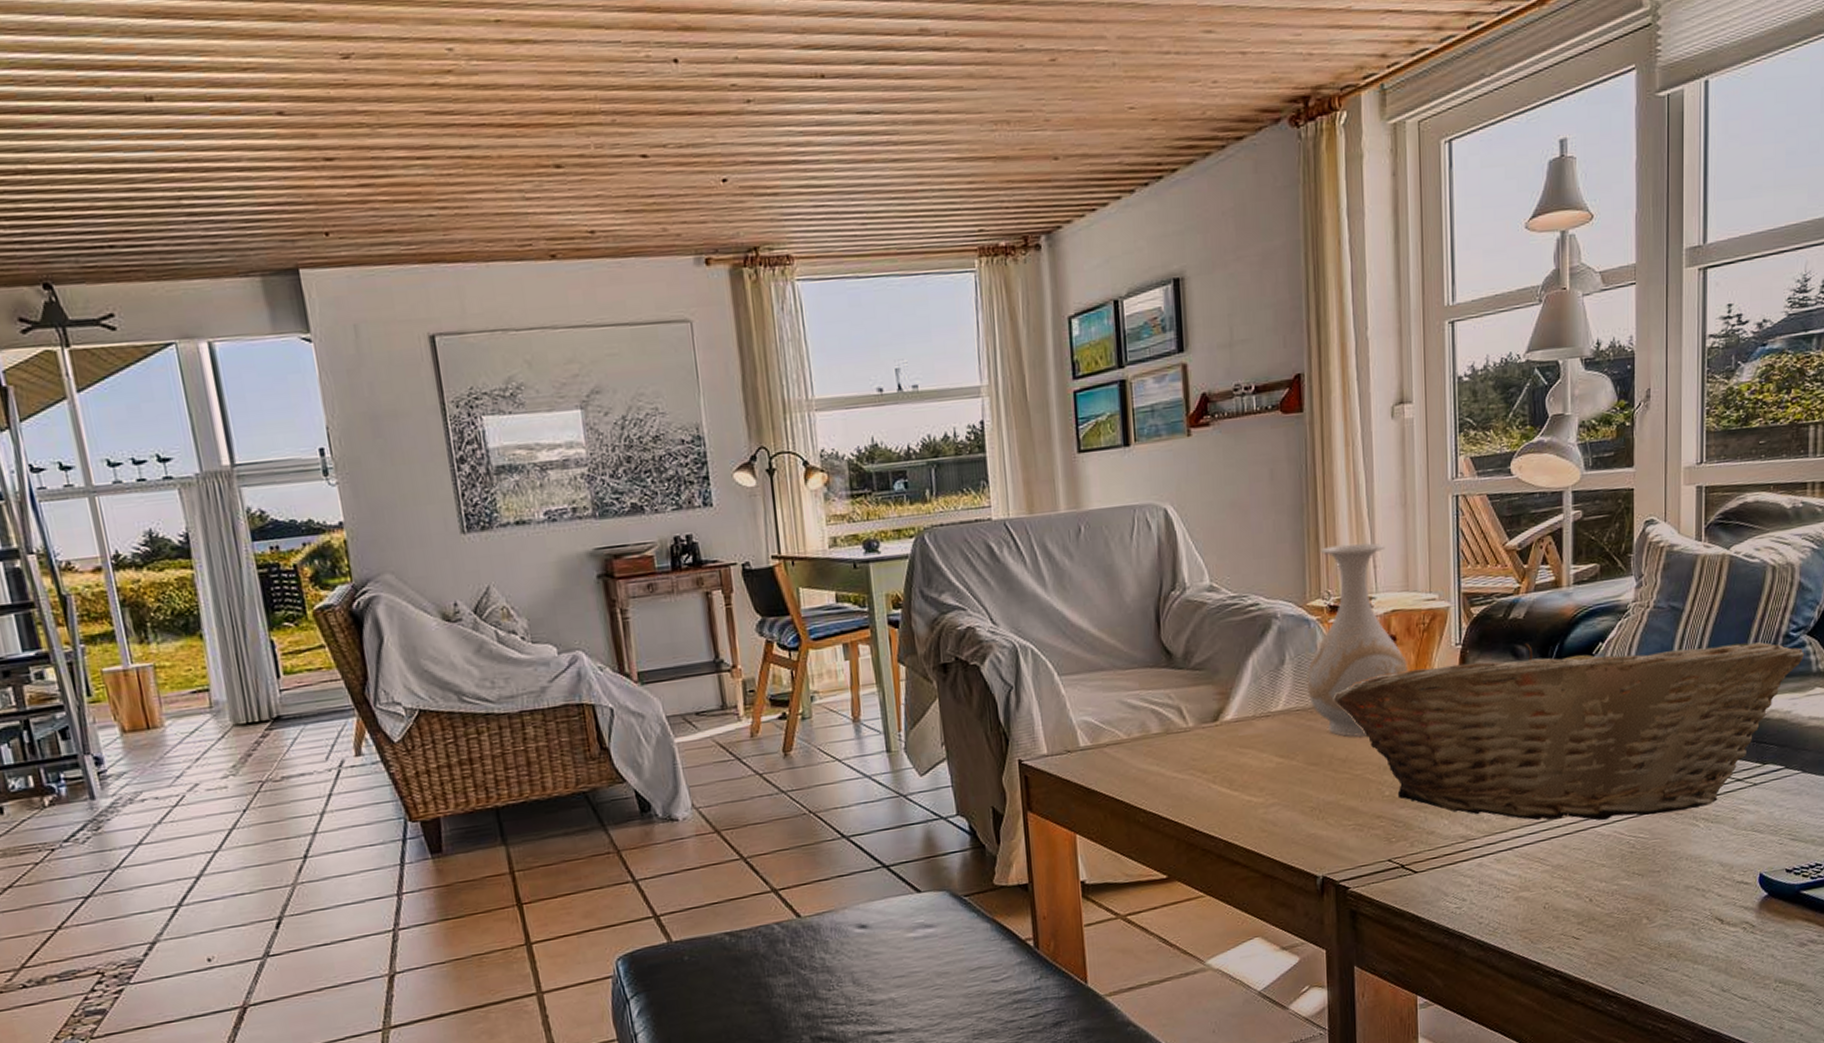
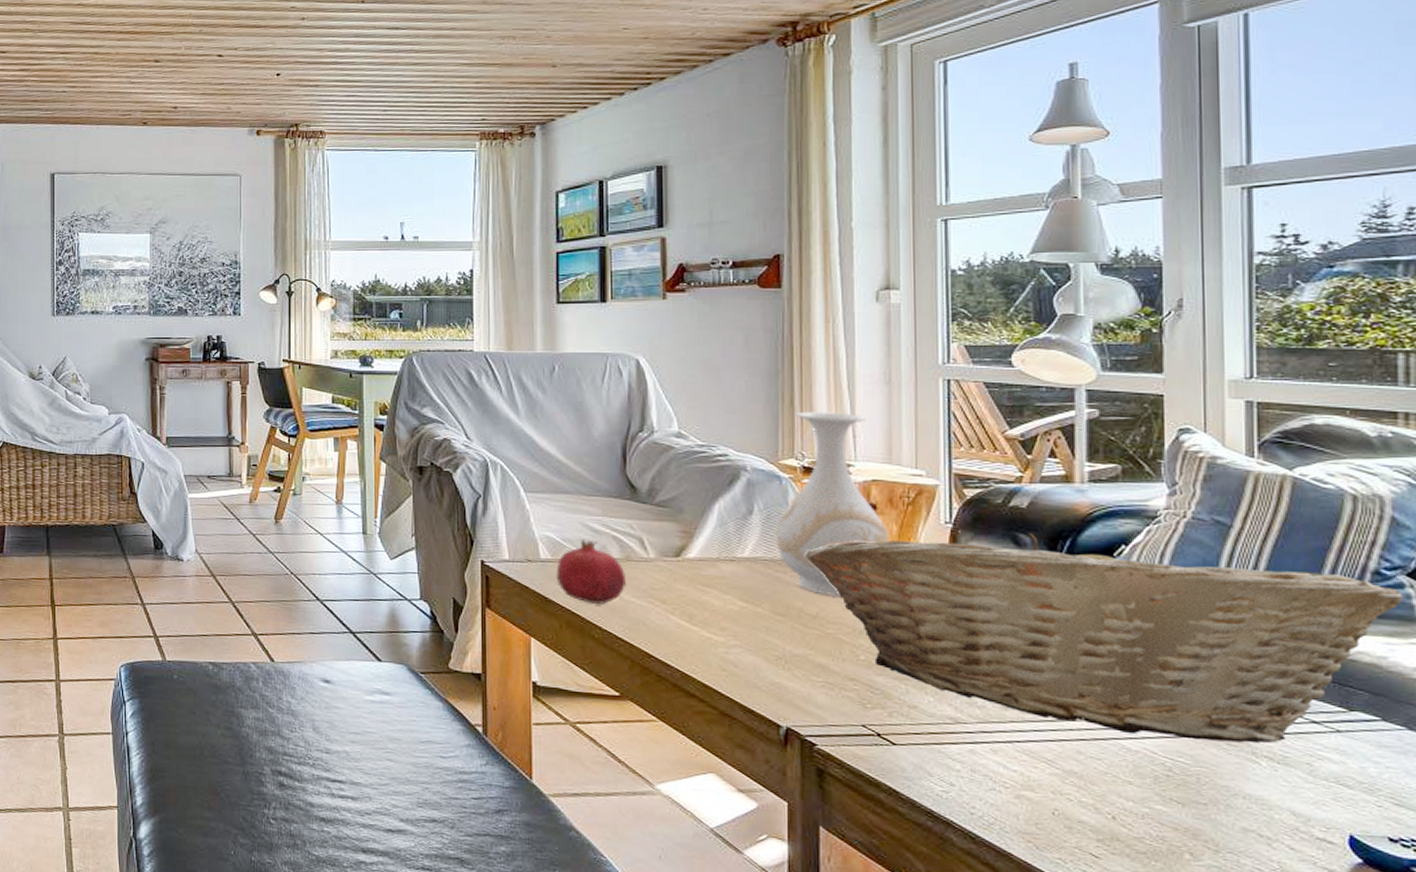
fruit: none [1097,718,1167,787] -> present [556,540,626,604]

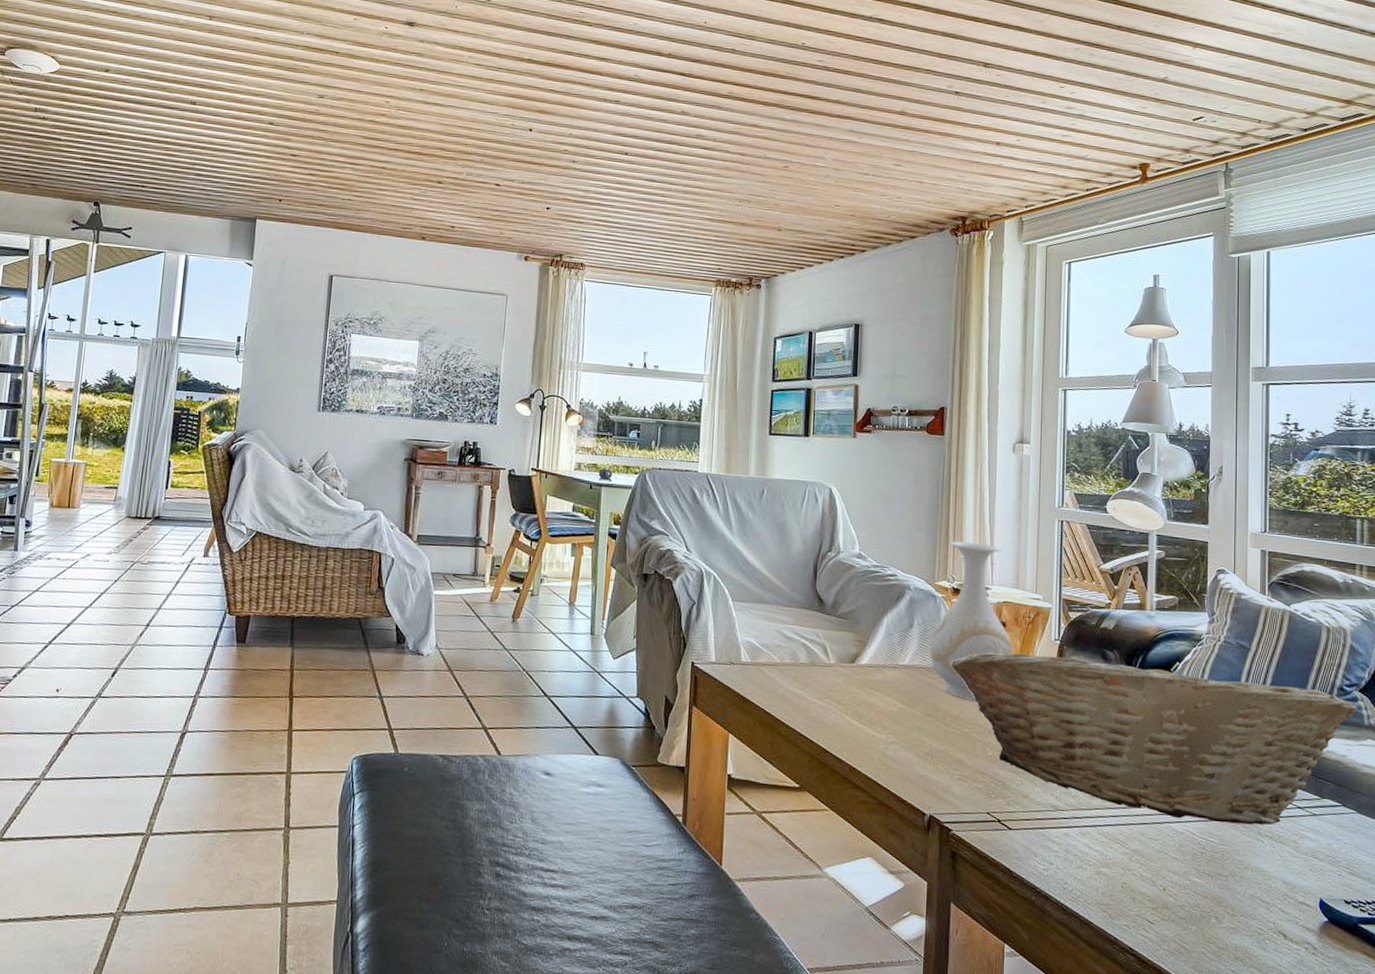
fruit: present [556,540,626,604] -> none [753,646,810,704]

